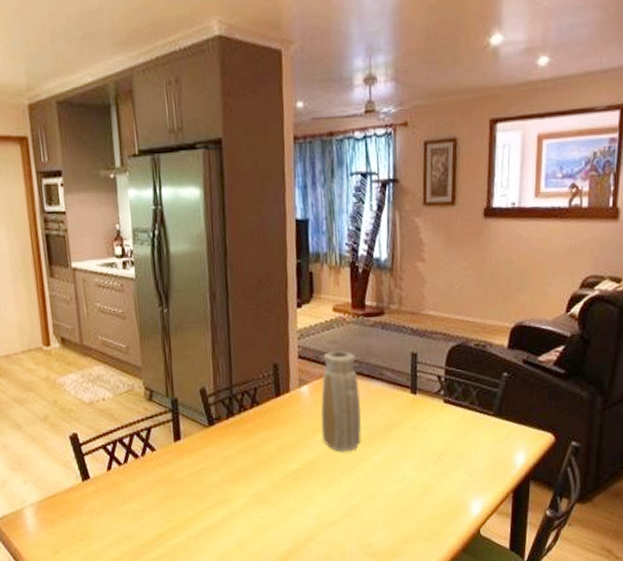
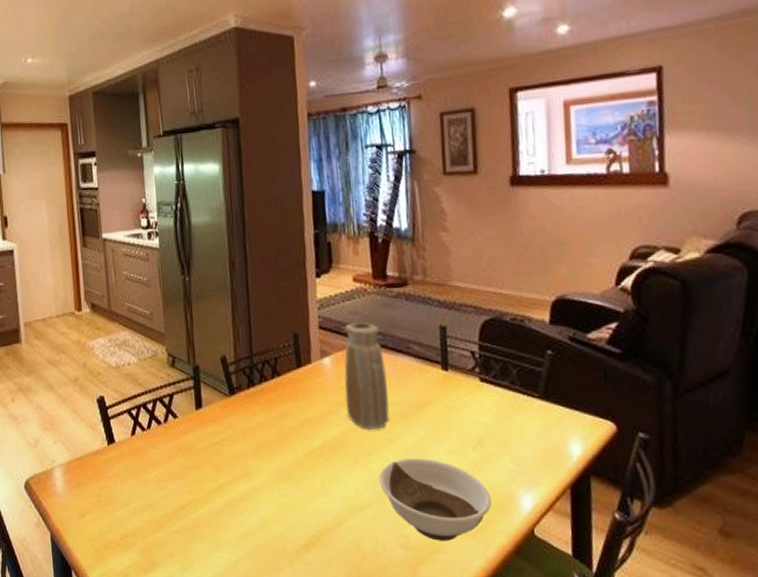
bowl: none [349,475,447,546] -> present [379,458,492,541]

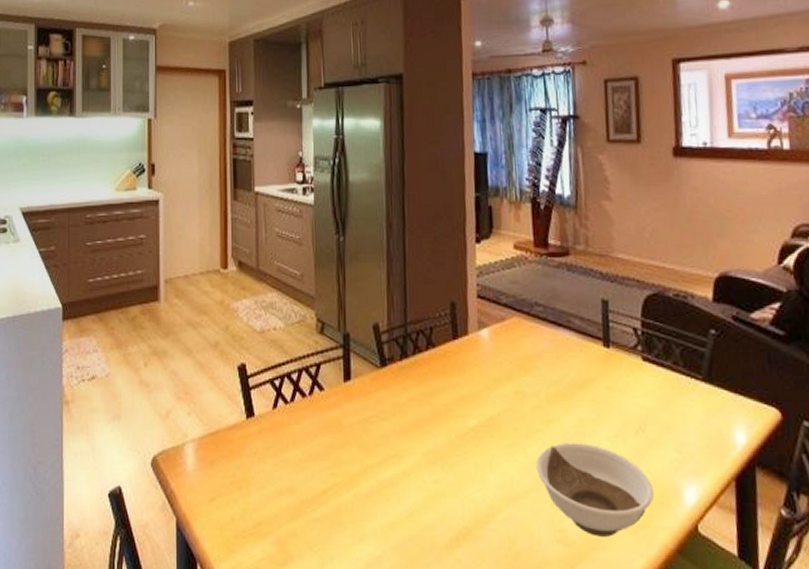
vase: present [344,321,390,431] -> none [502,291,549,411]

